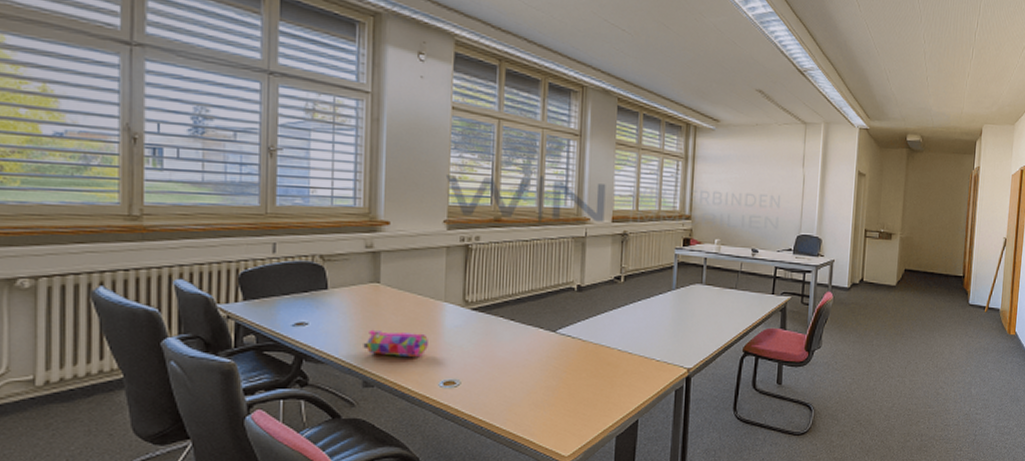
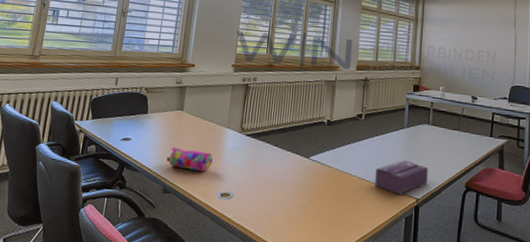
tissue box: none [639,325,701,366] -> present [375,159,428,195]

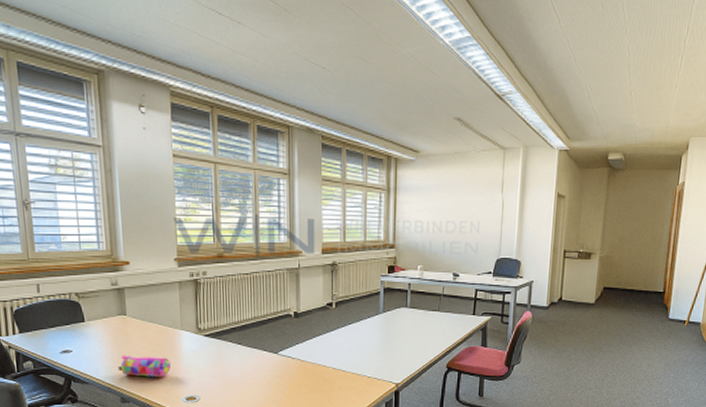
tissue box: present [375,159,428,195] -> none [352,346,407,381]

